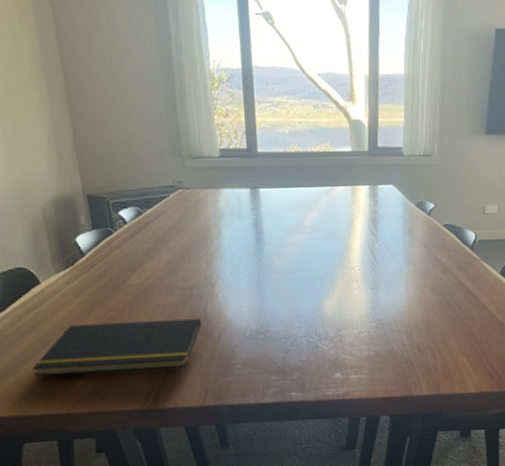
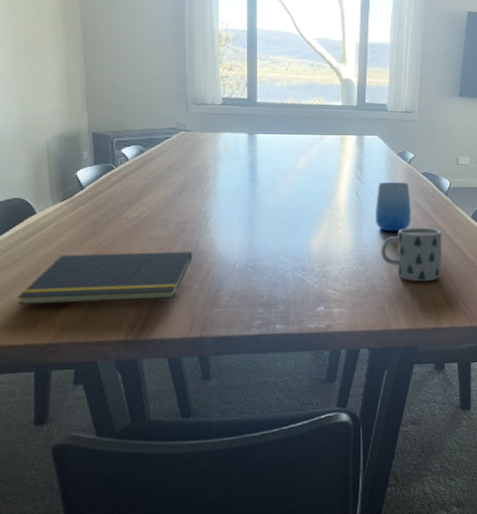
cup: none [392,236,432,292] -> present [375,182,411,232]
mug: none [400,286,467,345] -> present [381,227,442,281]

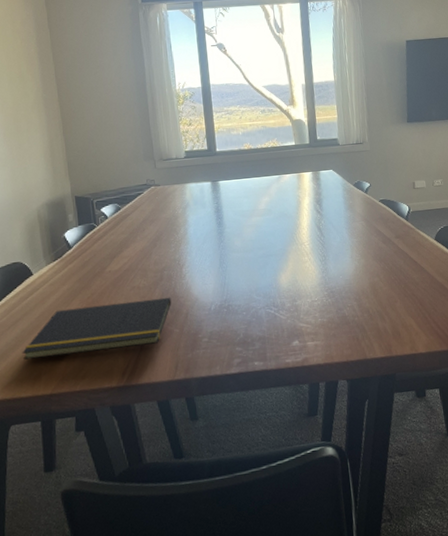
cup: present [375,182,411,232] -> none [338,212,375,262]
mug: present [381,227,442,281] -> none [348,254,411,309]

